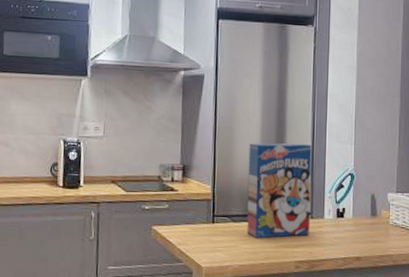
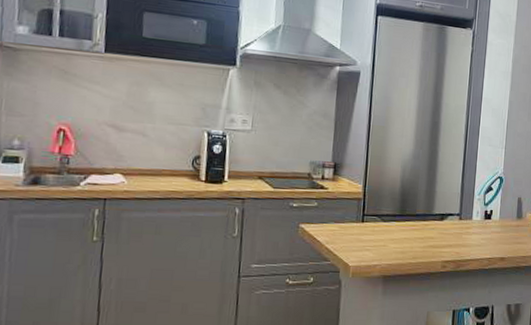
cereal box: present [247,143,312,238] -> none [396,143,464,238]

